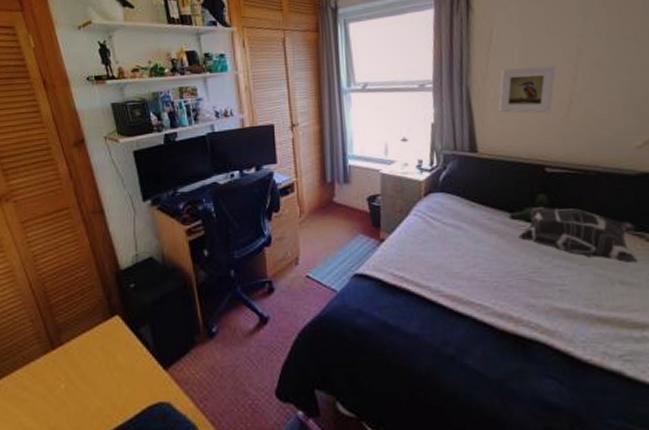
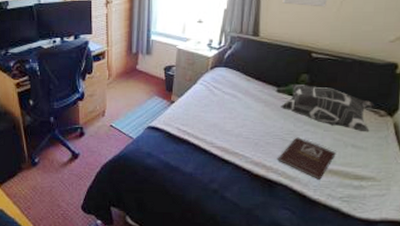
book: none [527,275,602,332] -> present [278,137,336,180]

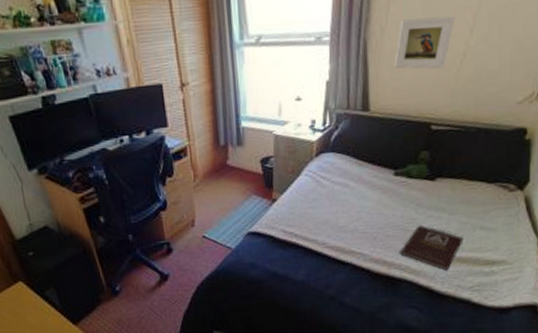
decorative pillow: present [281,83,374,132] -> none [399,163,503,211]

